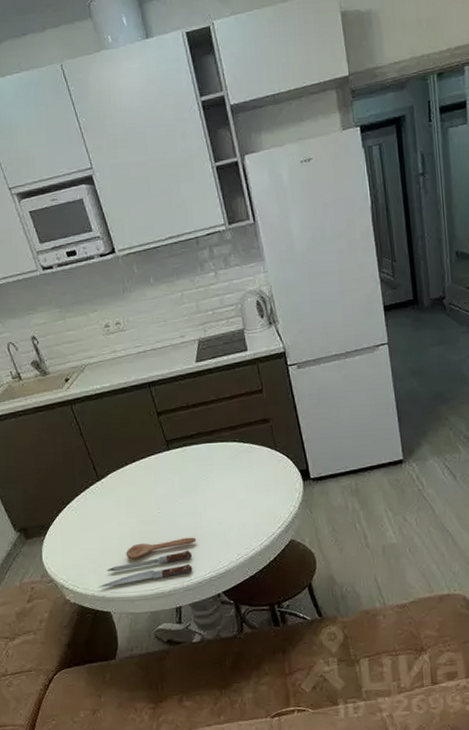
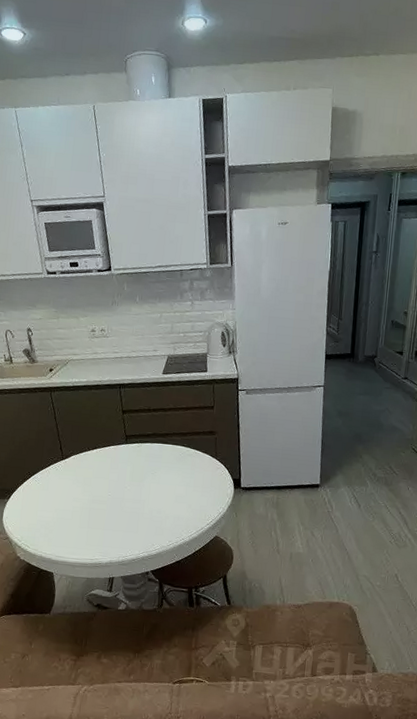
spoon: present [98,537,197,588] -> none [46,518,137,551]

